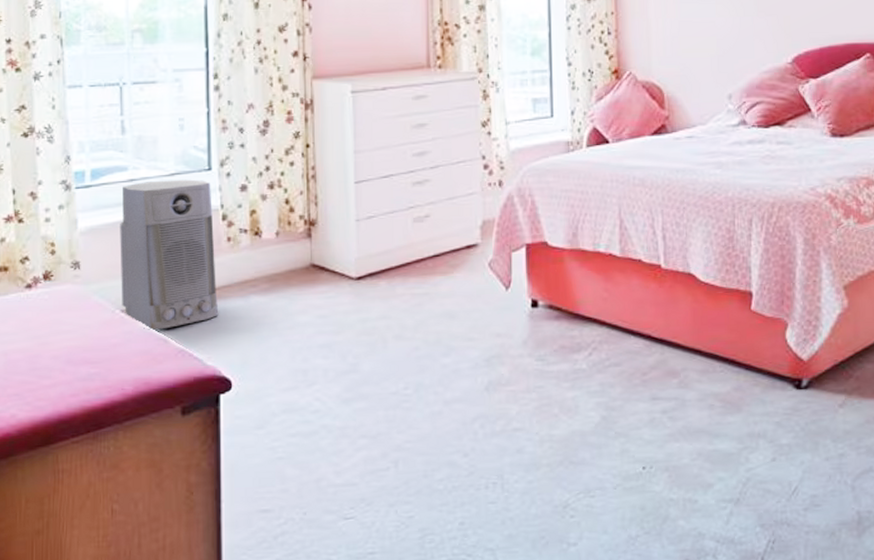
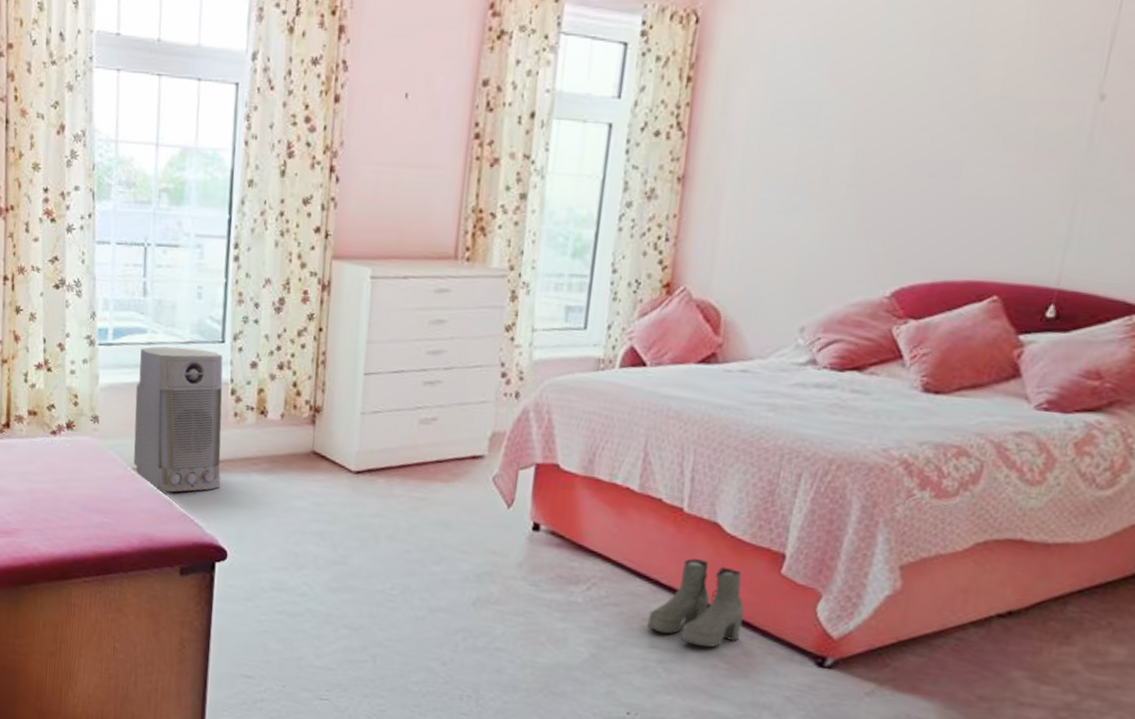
boots: none [647,308,728,390] -> present [647,558,744,648]

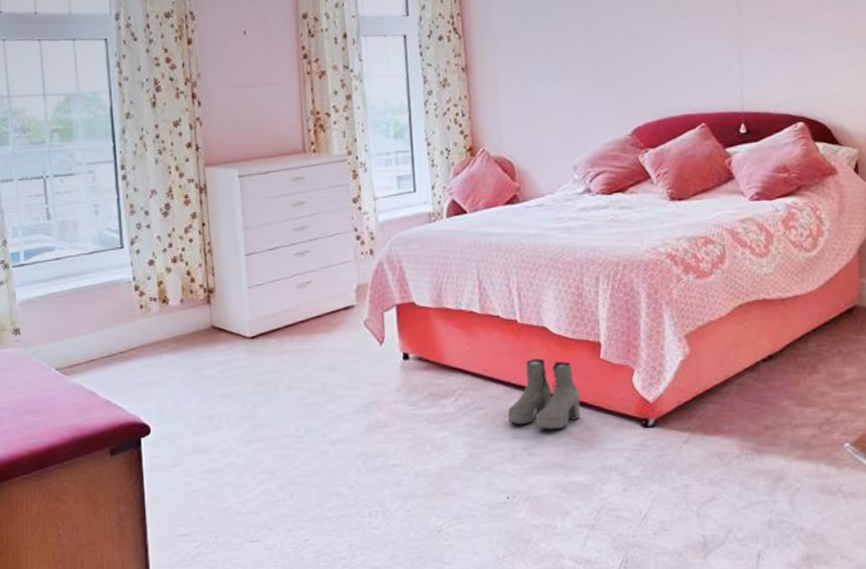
air purifier: present [133,346,223,492] -> none [50,256,136,385]

